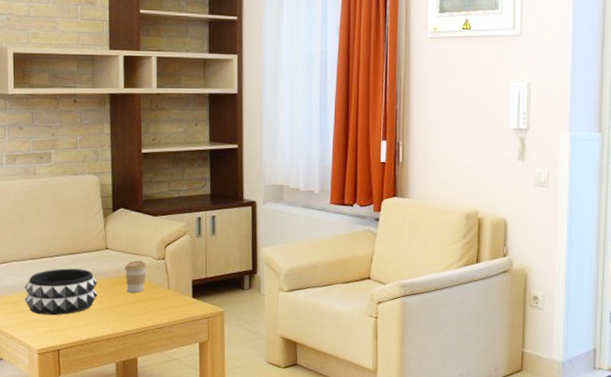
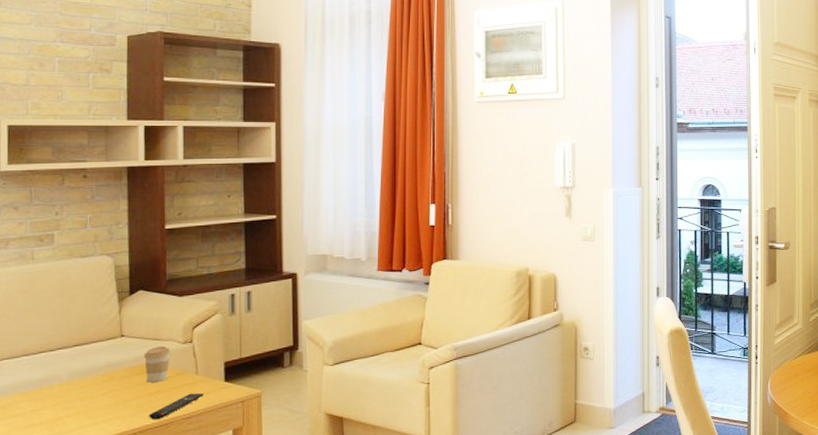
decorative bowl: present [24,268,98,316] -> none [17,361,111,418]
remote control: none [129,305,174,327] -> present [149,392,203,420]

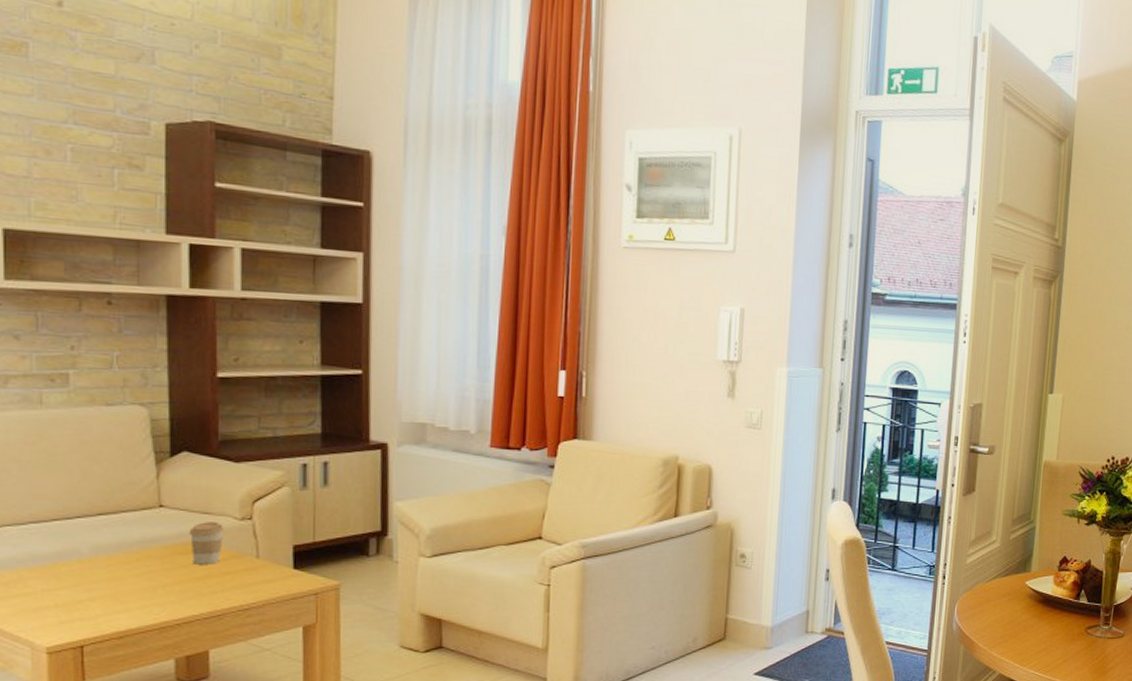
remote control: present [149,392,203,420] -> none [196,580,266,610]

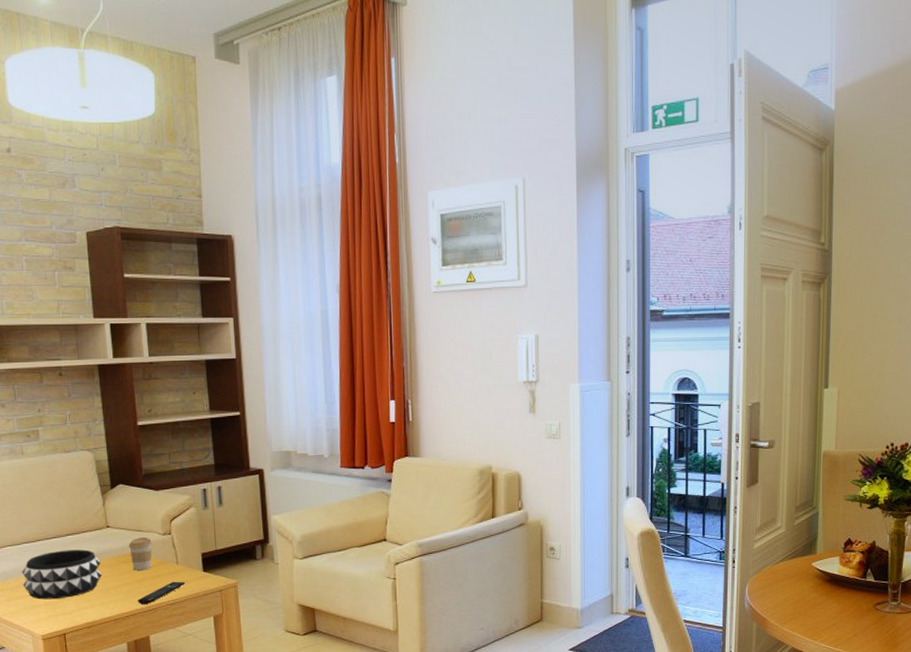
decorative bowl: none [24,534,147,599] -> present [22,549,102,600]
remote control: none [196,580,266,610] -> present [138,581,185,605]

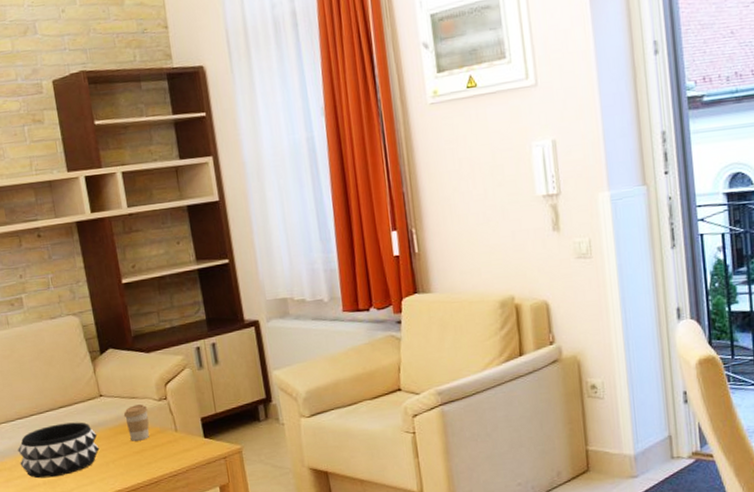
remote control: present [138,581,185,605] -> none [138,450,186,478]

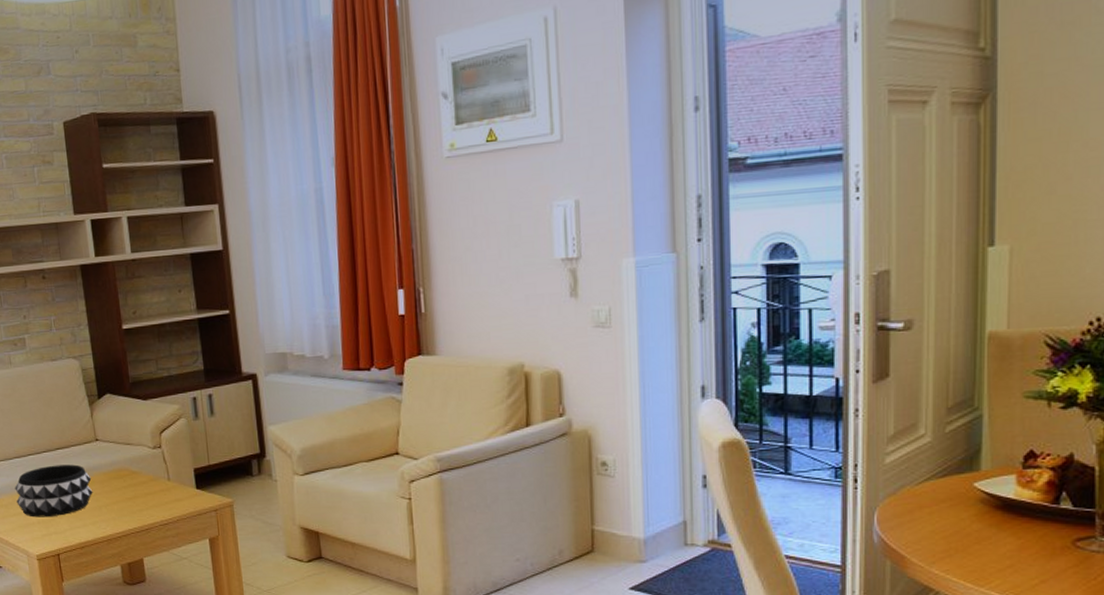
coffee cup: present [123,404,150,441] -> none [118,451,143,487]

